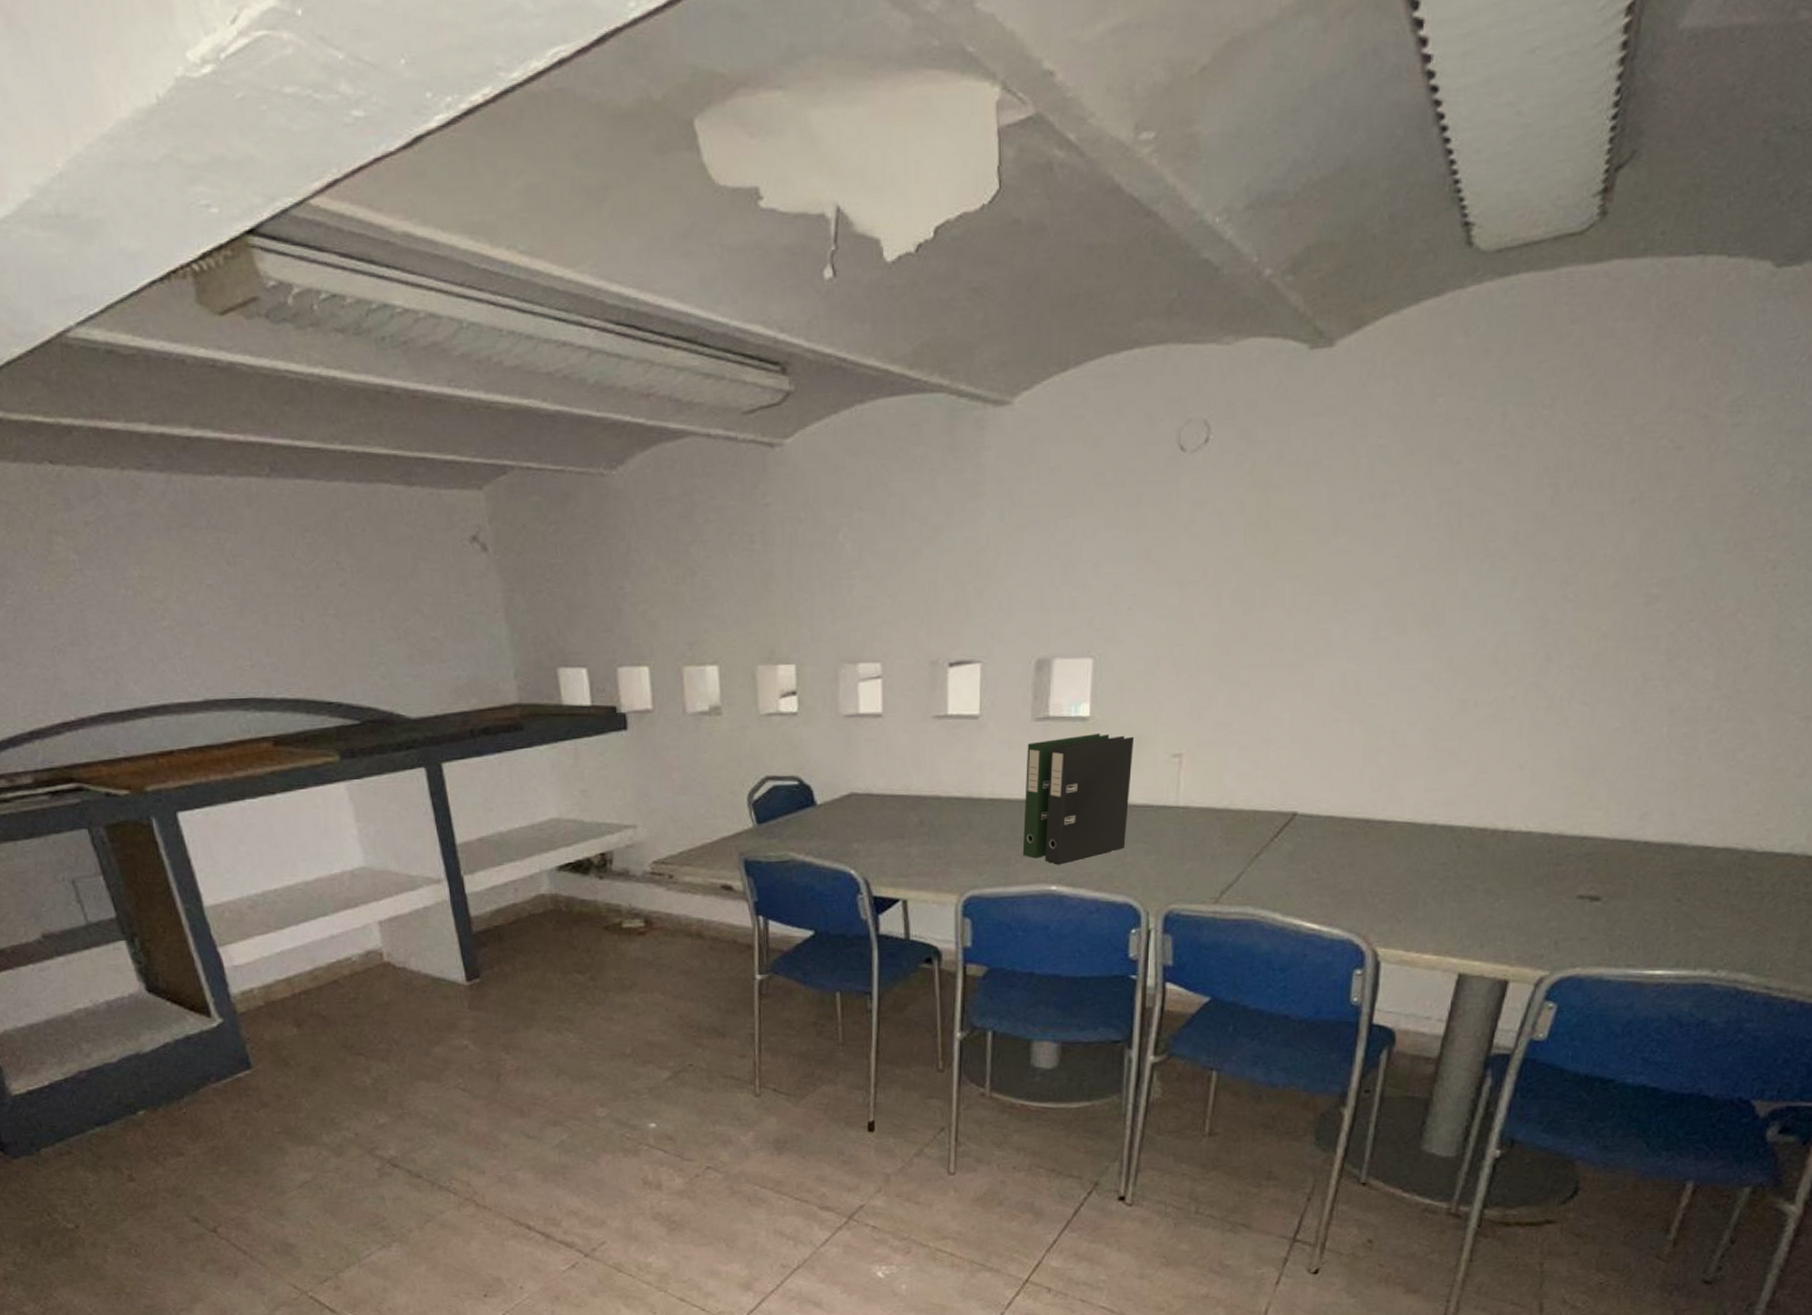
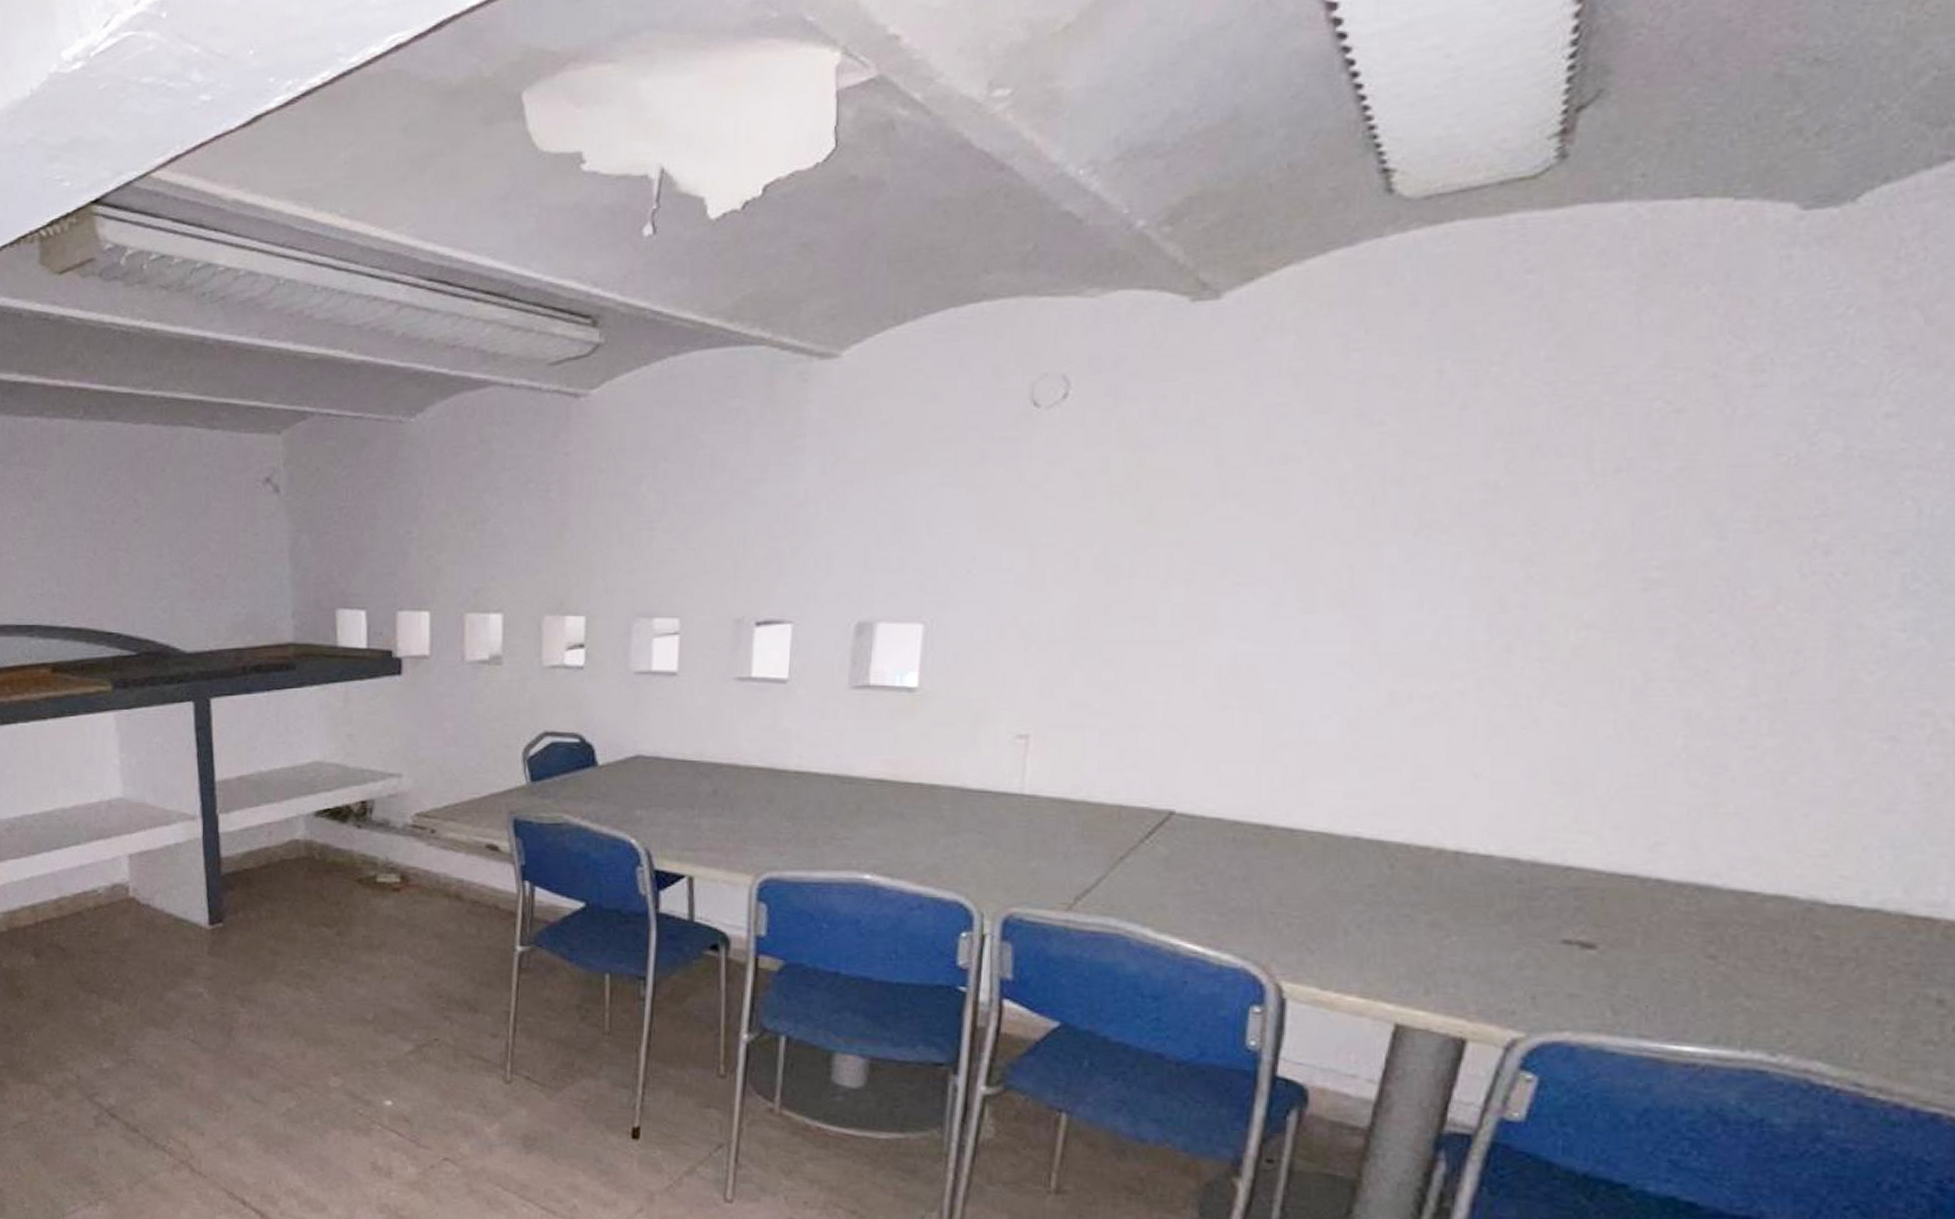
binder: present [1022,733,1135,864] -> none [831,706,971,850]

